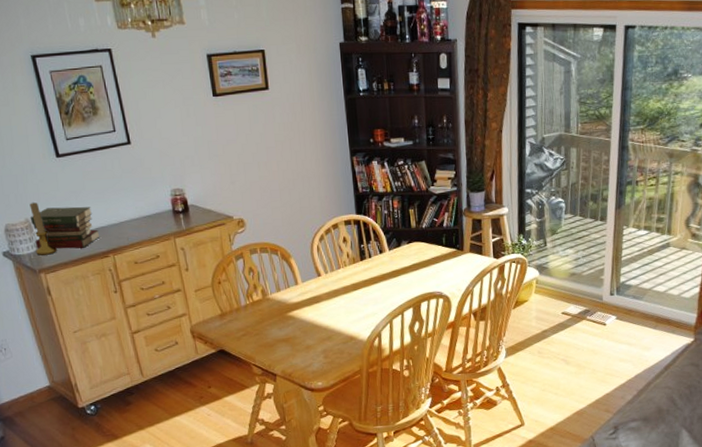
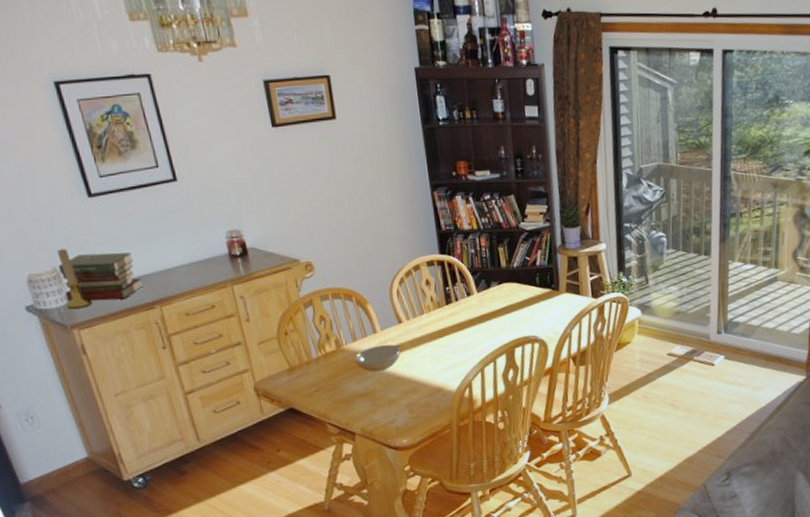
soup bowl: none [277,295,319,320] -> present [354,344,401,372]

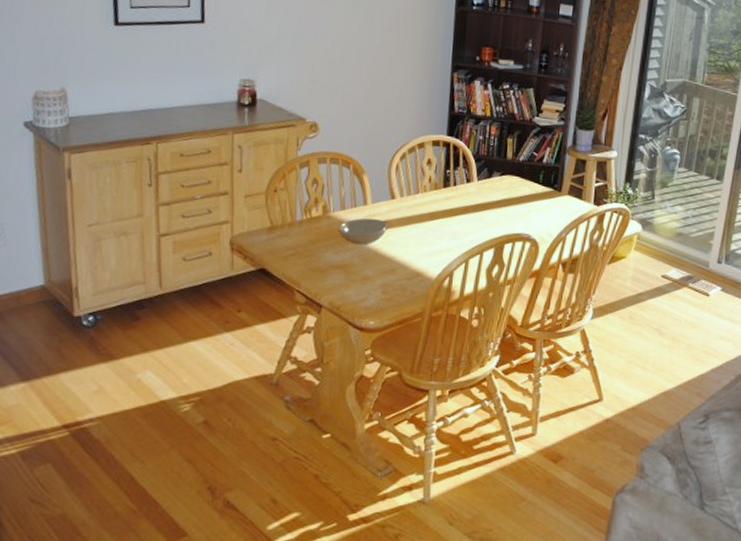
candle holder: present [57,248,92,309] -> none [64,70,91,133]
books: present [58,252,144,301] -> none [66,79,146,130]

